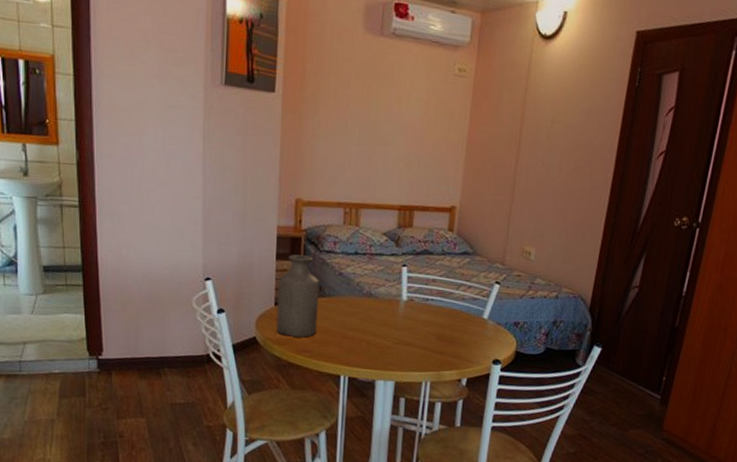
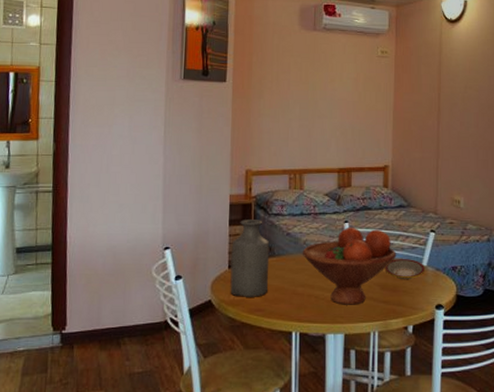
fruit bowl: none [354,271,457,354] -> present [302,227,397,305]
plate: none [442,309,485,332] -> present [385,259,425,280]

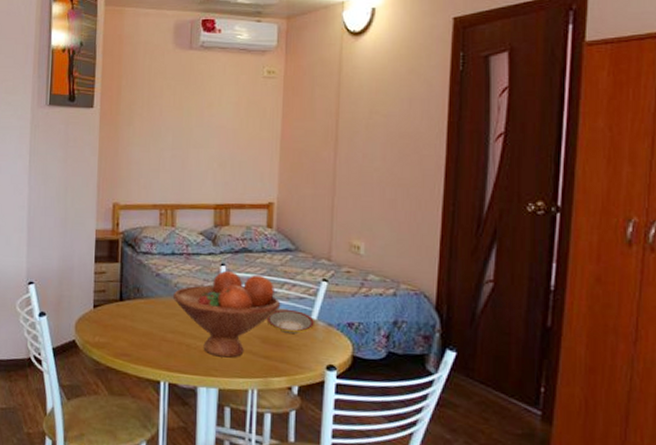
bottle: present [230,219,270,297] -> none [95,257,137,341]

